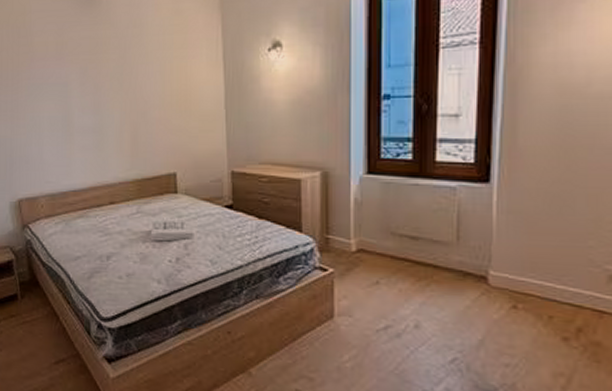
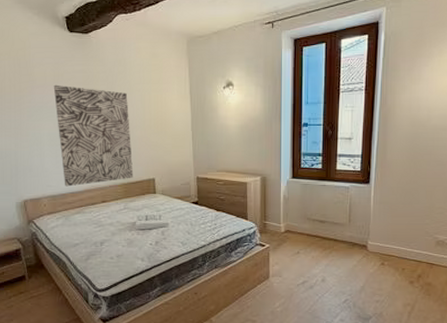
wall art: none [55,55,149,183] -> present [53,84,134,187]

